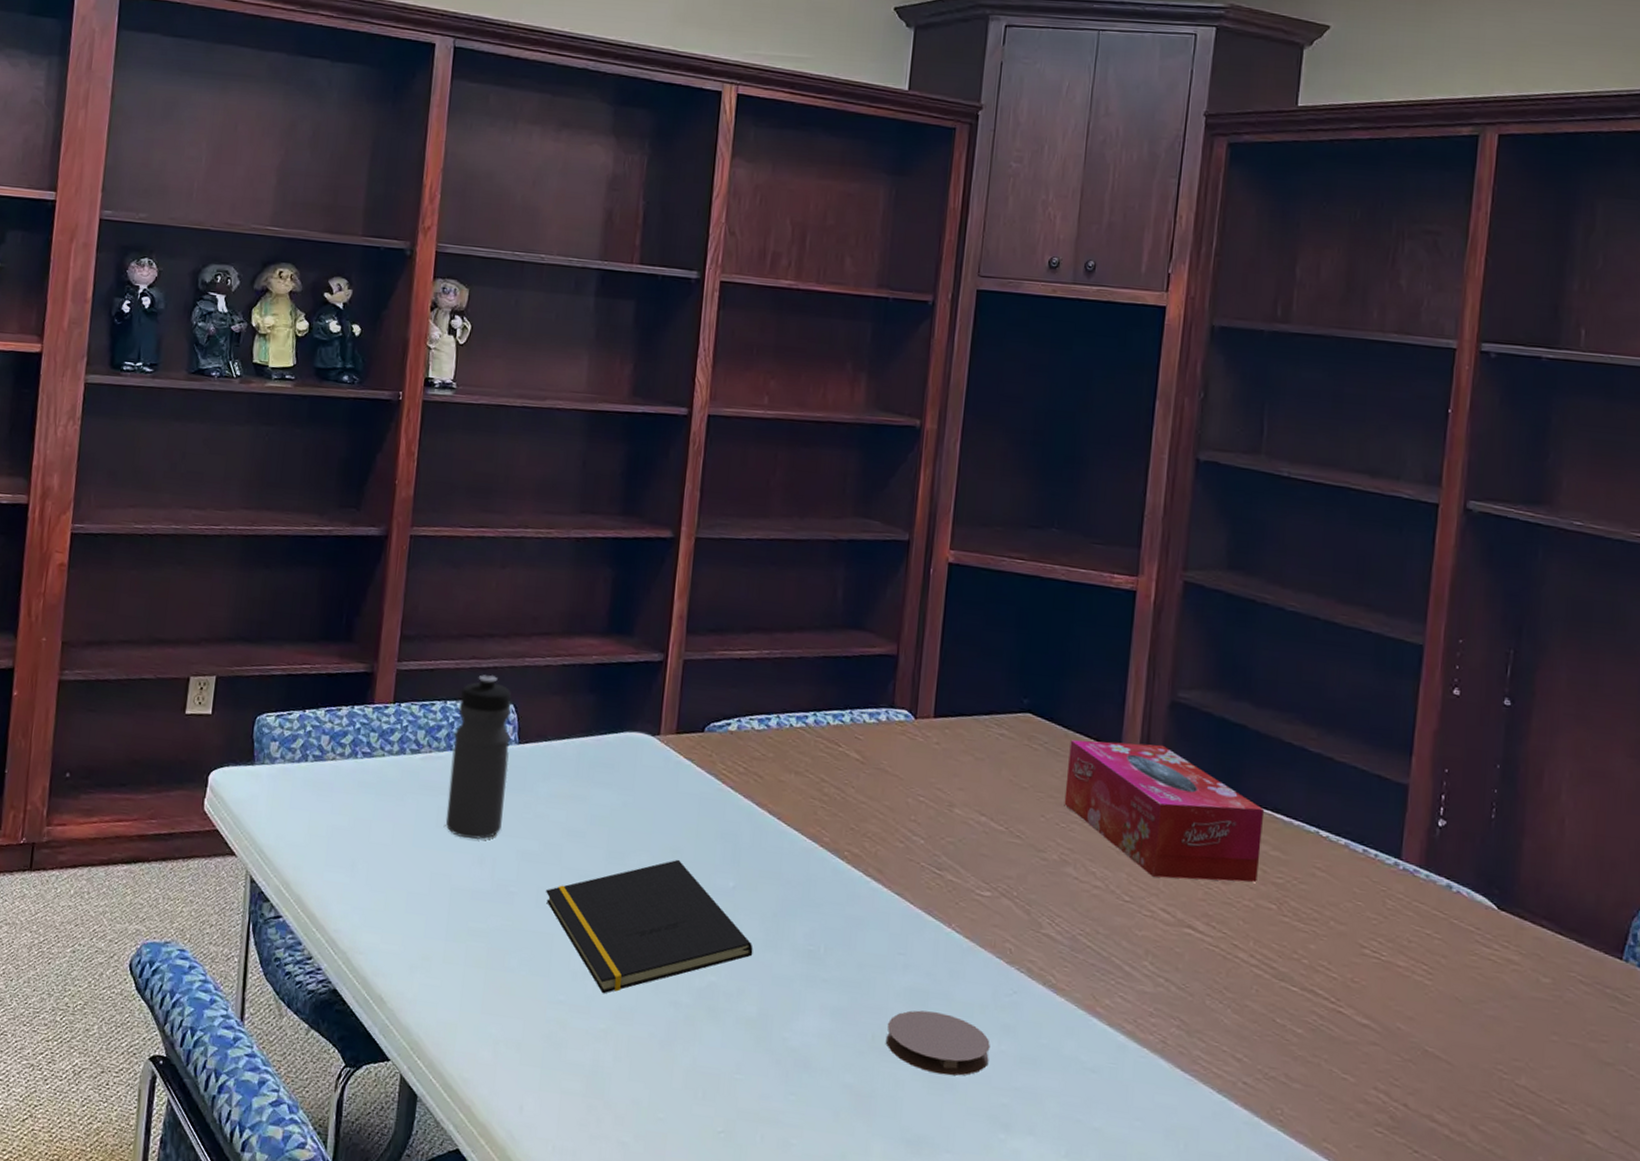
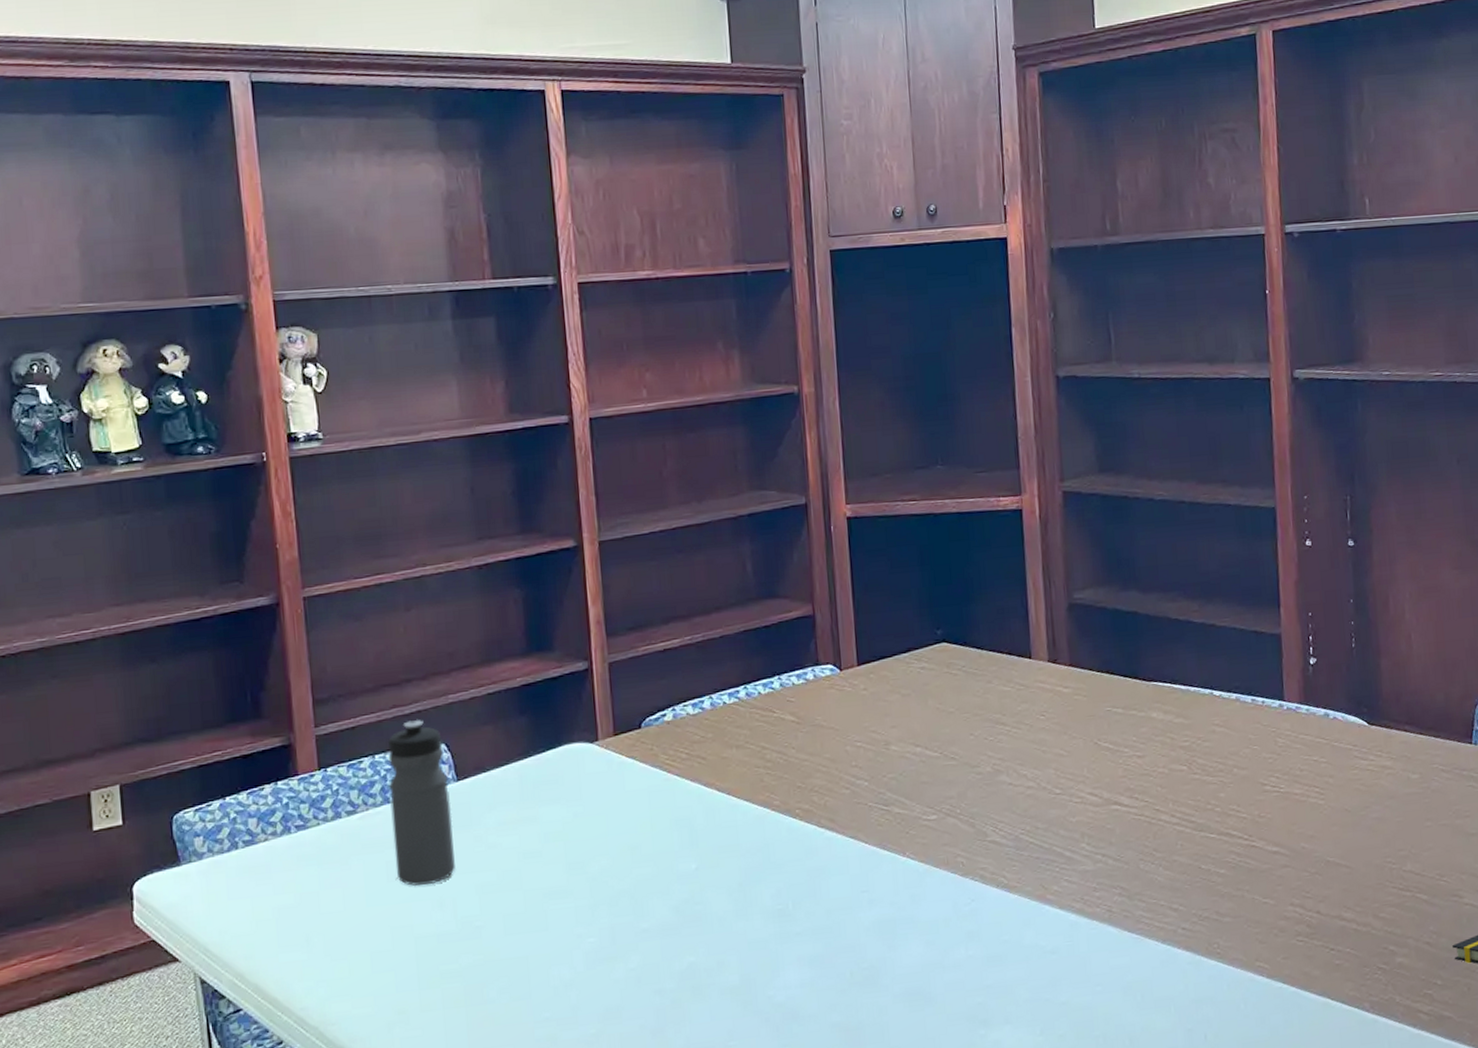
notepad: present [546,859,753,994] -> none [512,855,726,1001]
coaster: present [885,1010,990,1076] -> none [862,935,960,992]
tissue box: present [1064,740,1265,882] -> none [985,645,1167,766]

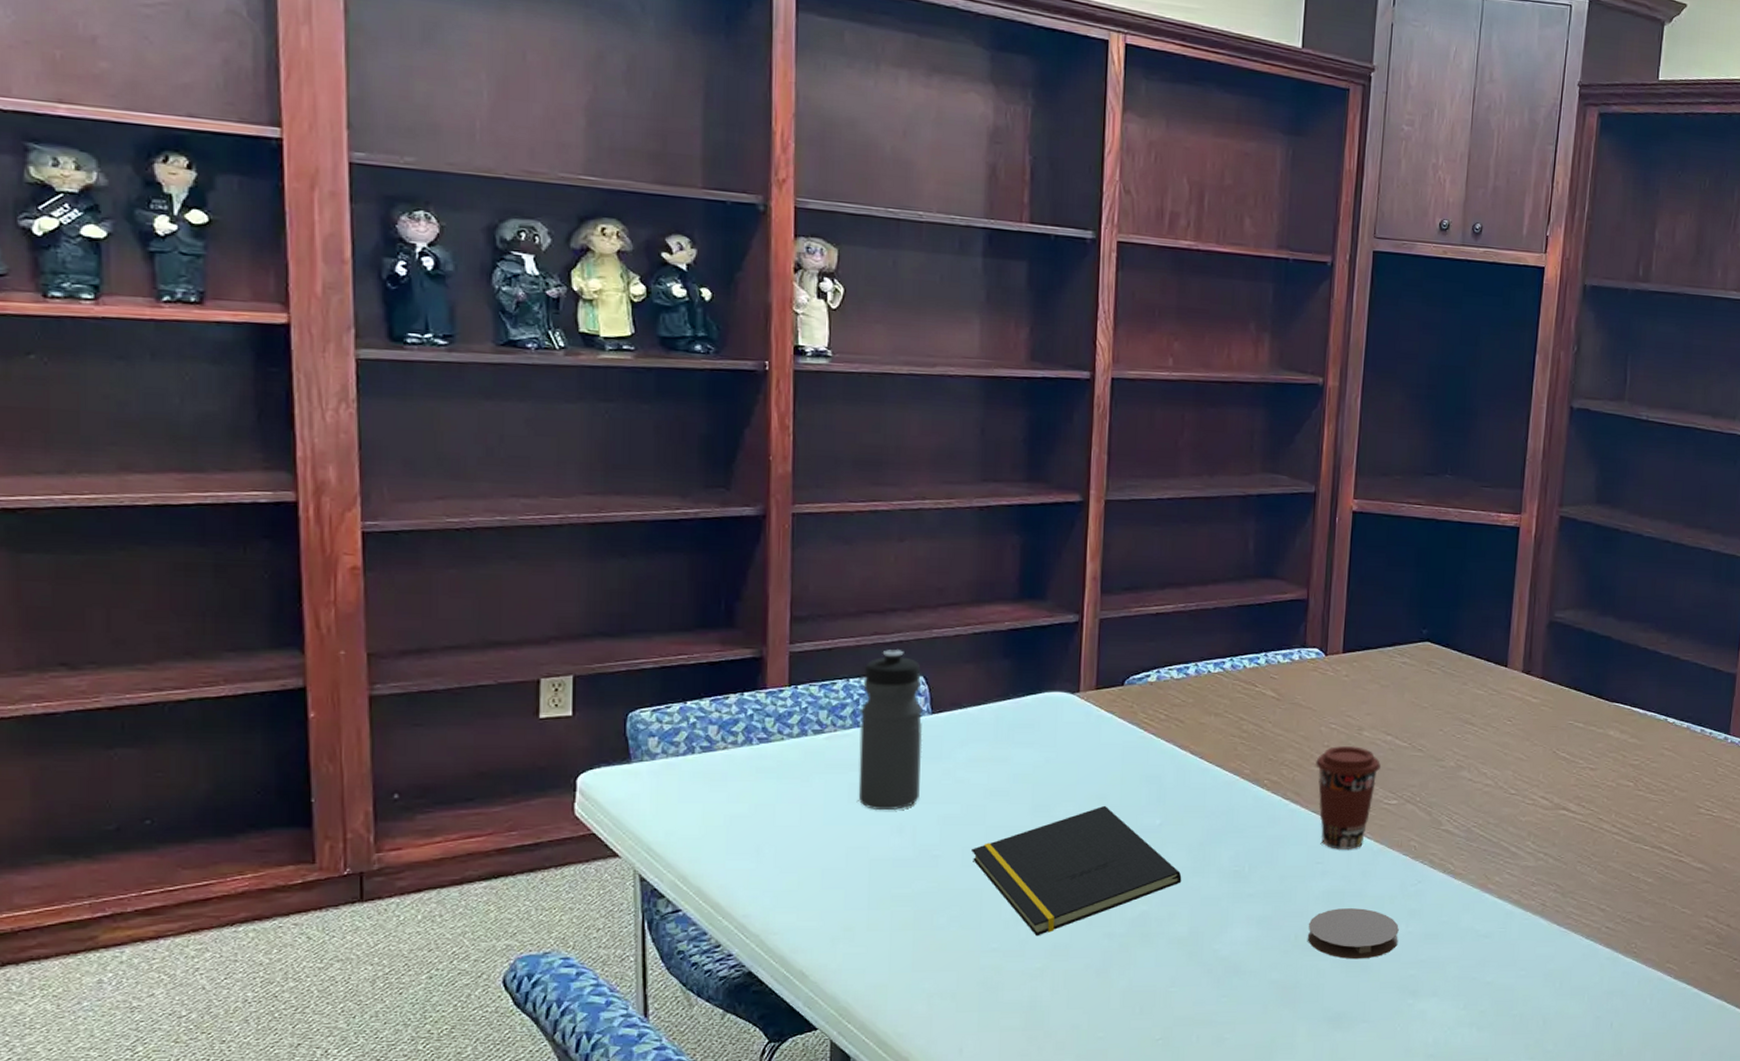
notepad: none [512,855,726,1001] -> present [972,805,1182,937]
coffee cup: none [845,762,914,875] -> present [1314,746,1381,851]
coaster: none [862,935,960,992] -> present [1307,908,1399,959]

